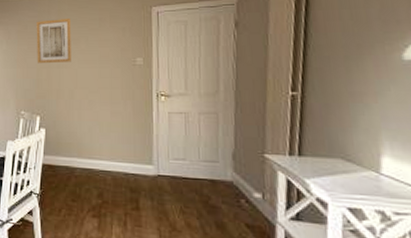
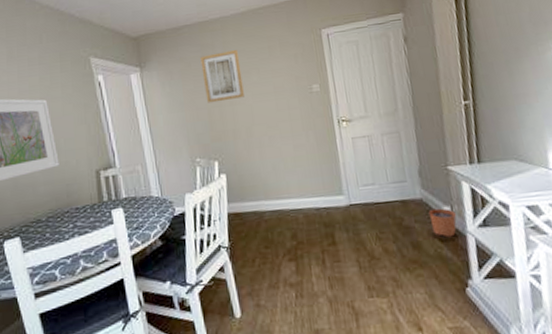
plant pot: none [237,192,267,224] -> present [428,206,457,238]

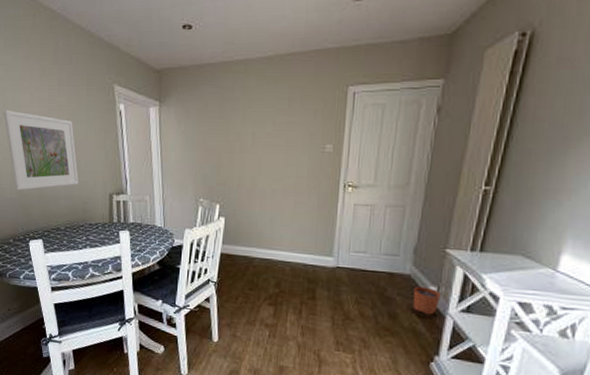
wall art: present [200,50,244,103] -> none [218,97,258,148]

